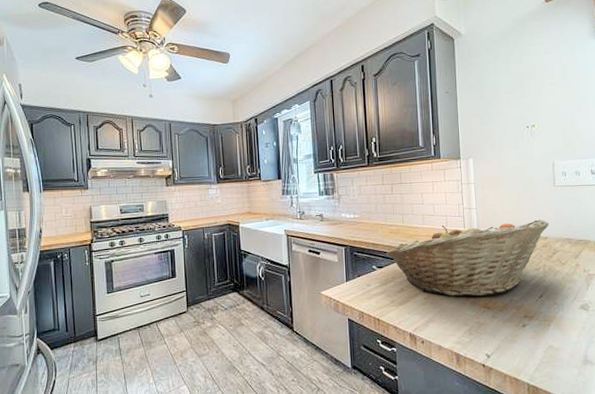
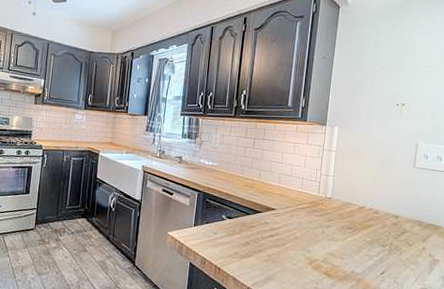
fruit basket: present [385,219,550,297] -> none [237,187,403,265]

